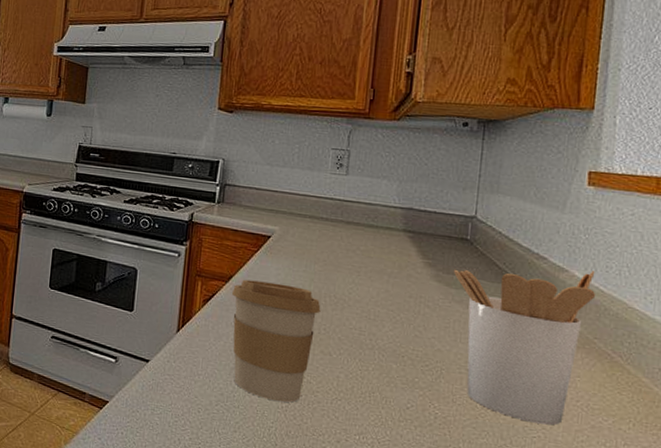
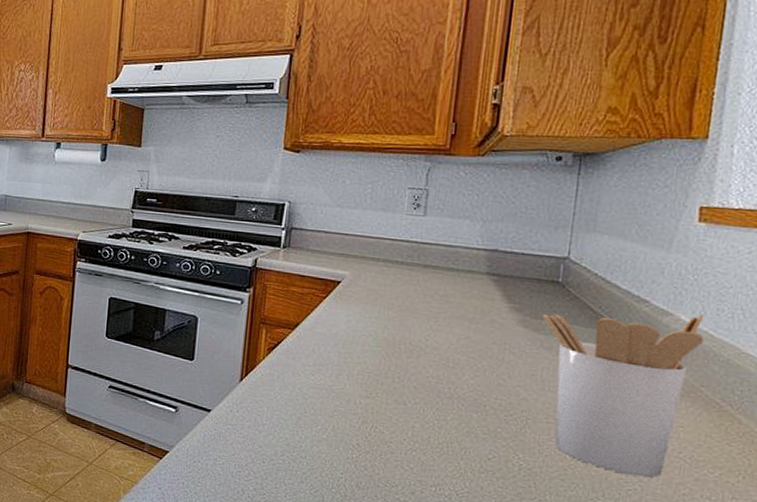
coffee cup: present [232,279,321,403] -> none [299,326,395,453]

